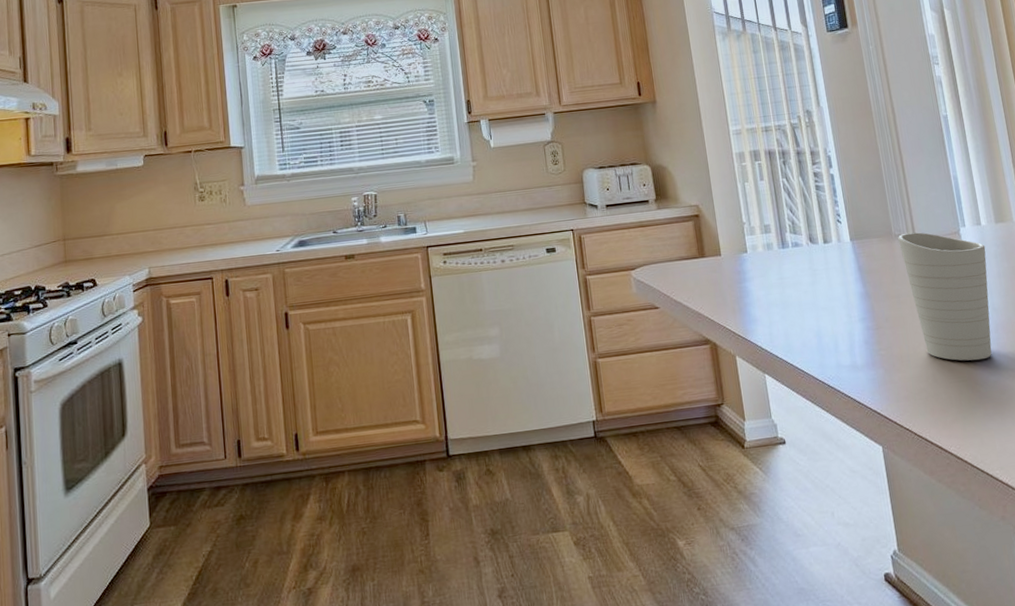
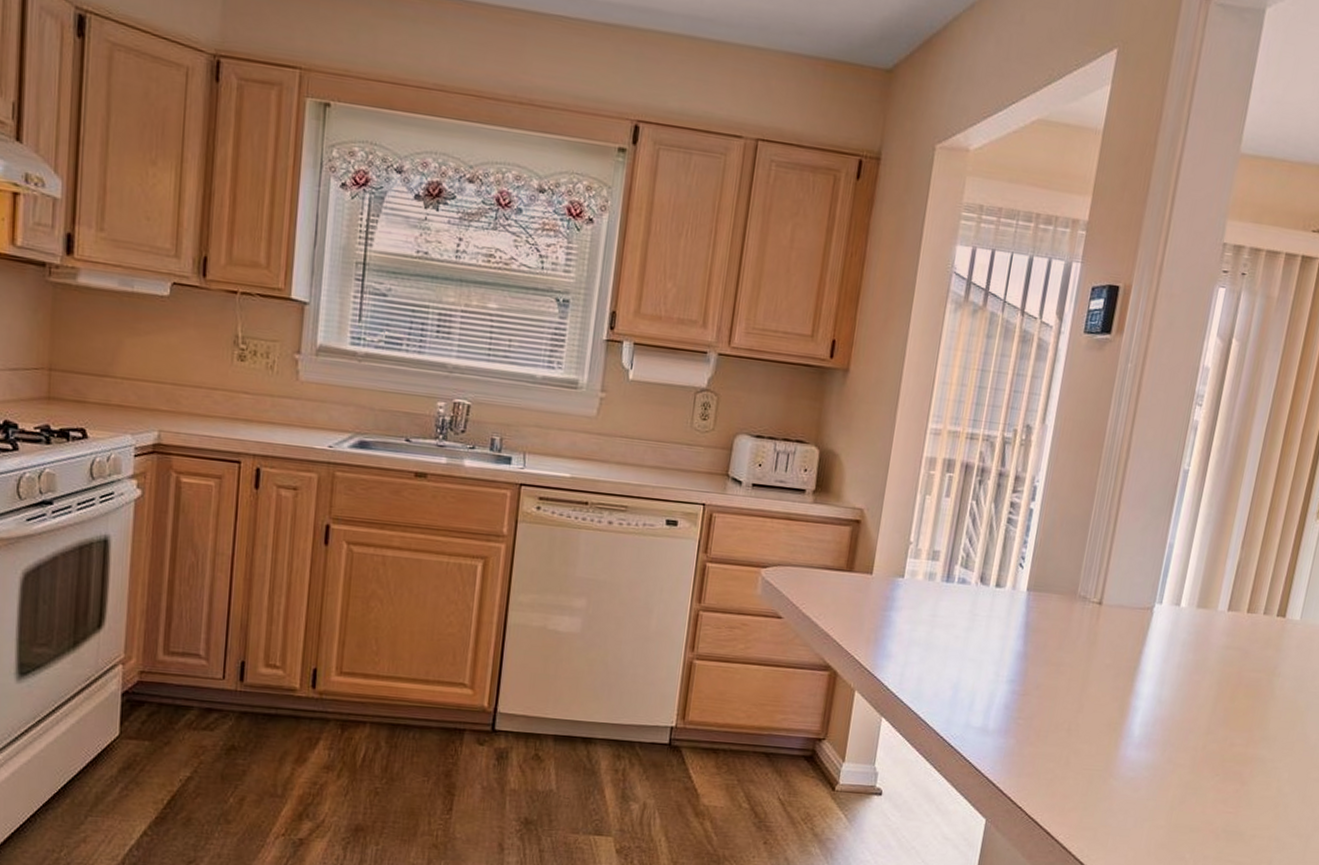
cup: present [898,232,992,361] -> none [1069,596,1176,752]

